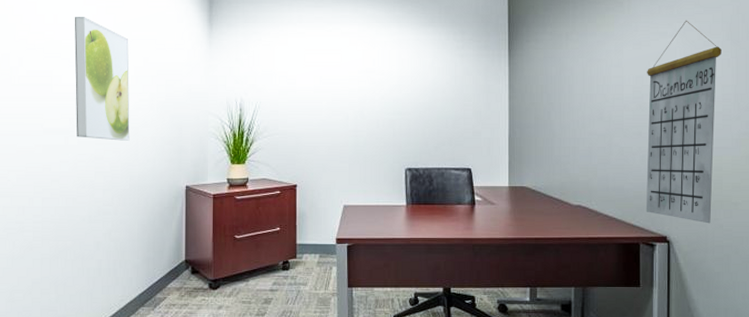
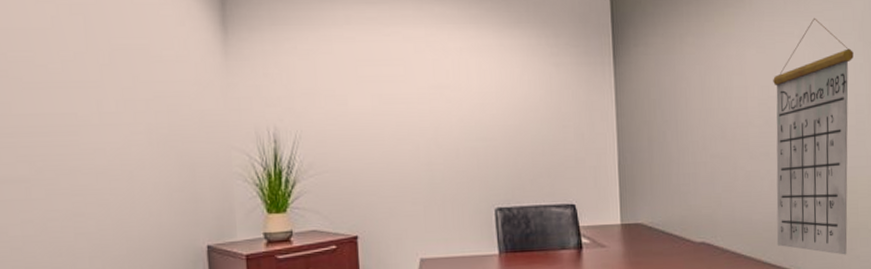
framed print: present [74,17,130,141] -> none [23,19,122,190]

